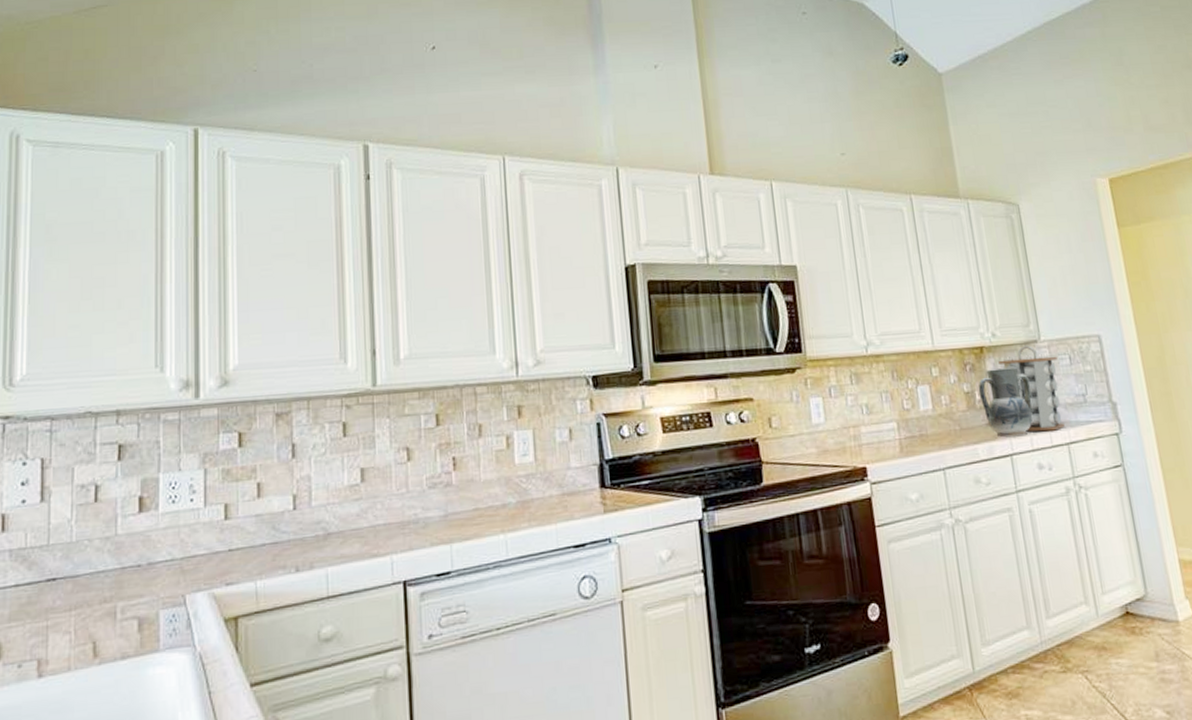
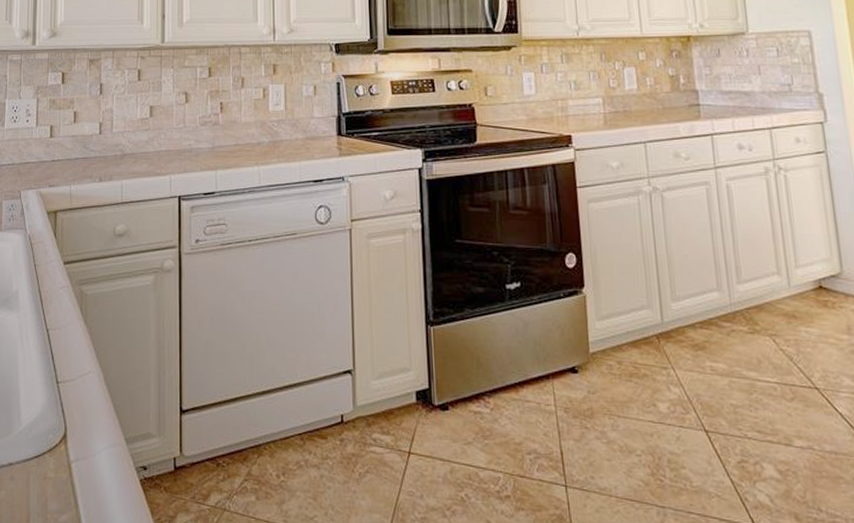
ceramic jug: present [978,367,1033,437] -> none [683,56,736,118]
spice rack: present [998,345,1065,433] -> none [705,37,768,116]

